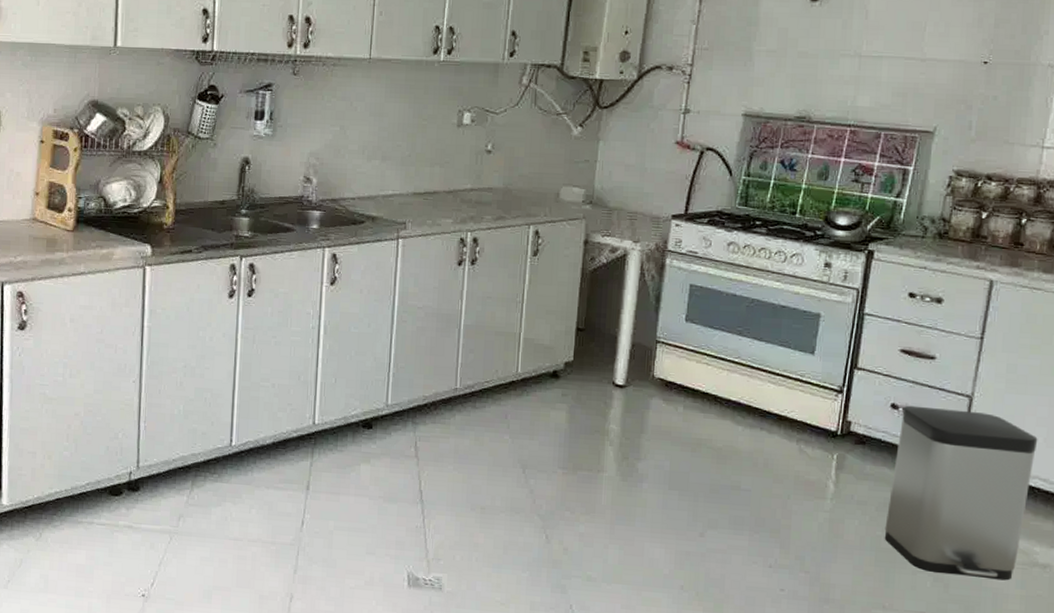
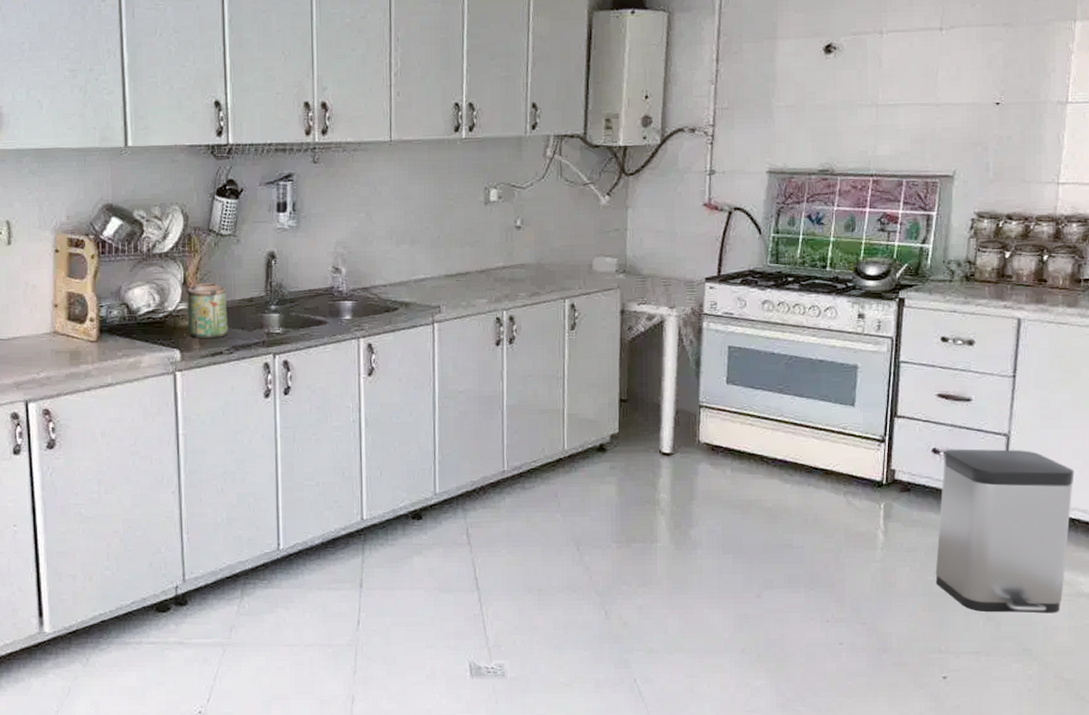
canister: none [159,182,200,237] -> present [187,282,228,338]

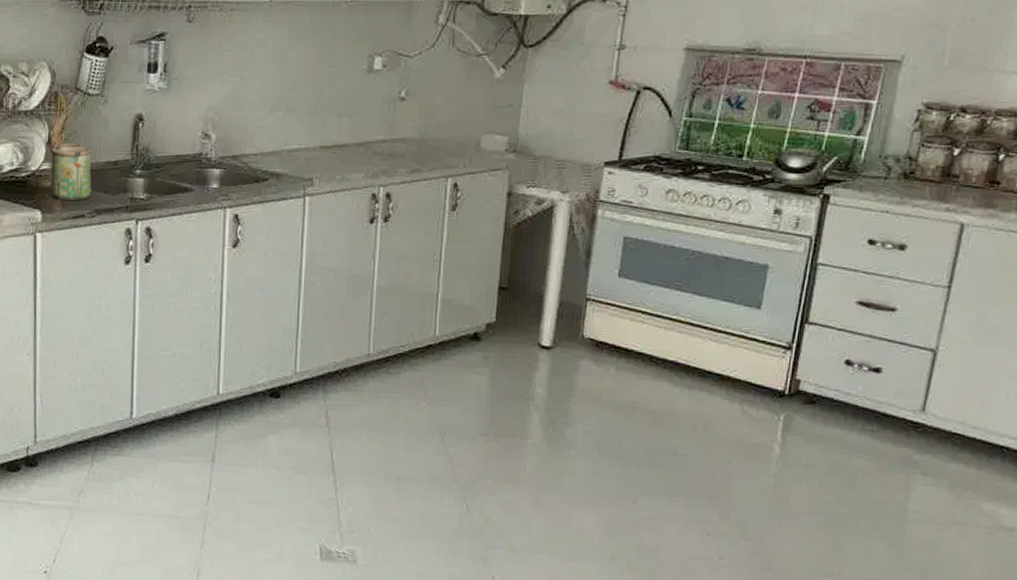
pedal bin: present [935,448,1075,613] -> none [834,361,1009,545]

